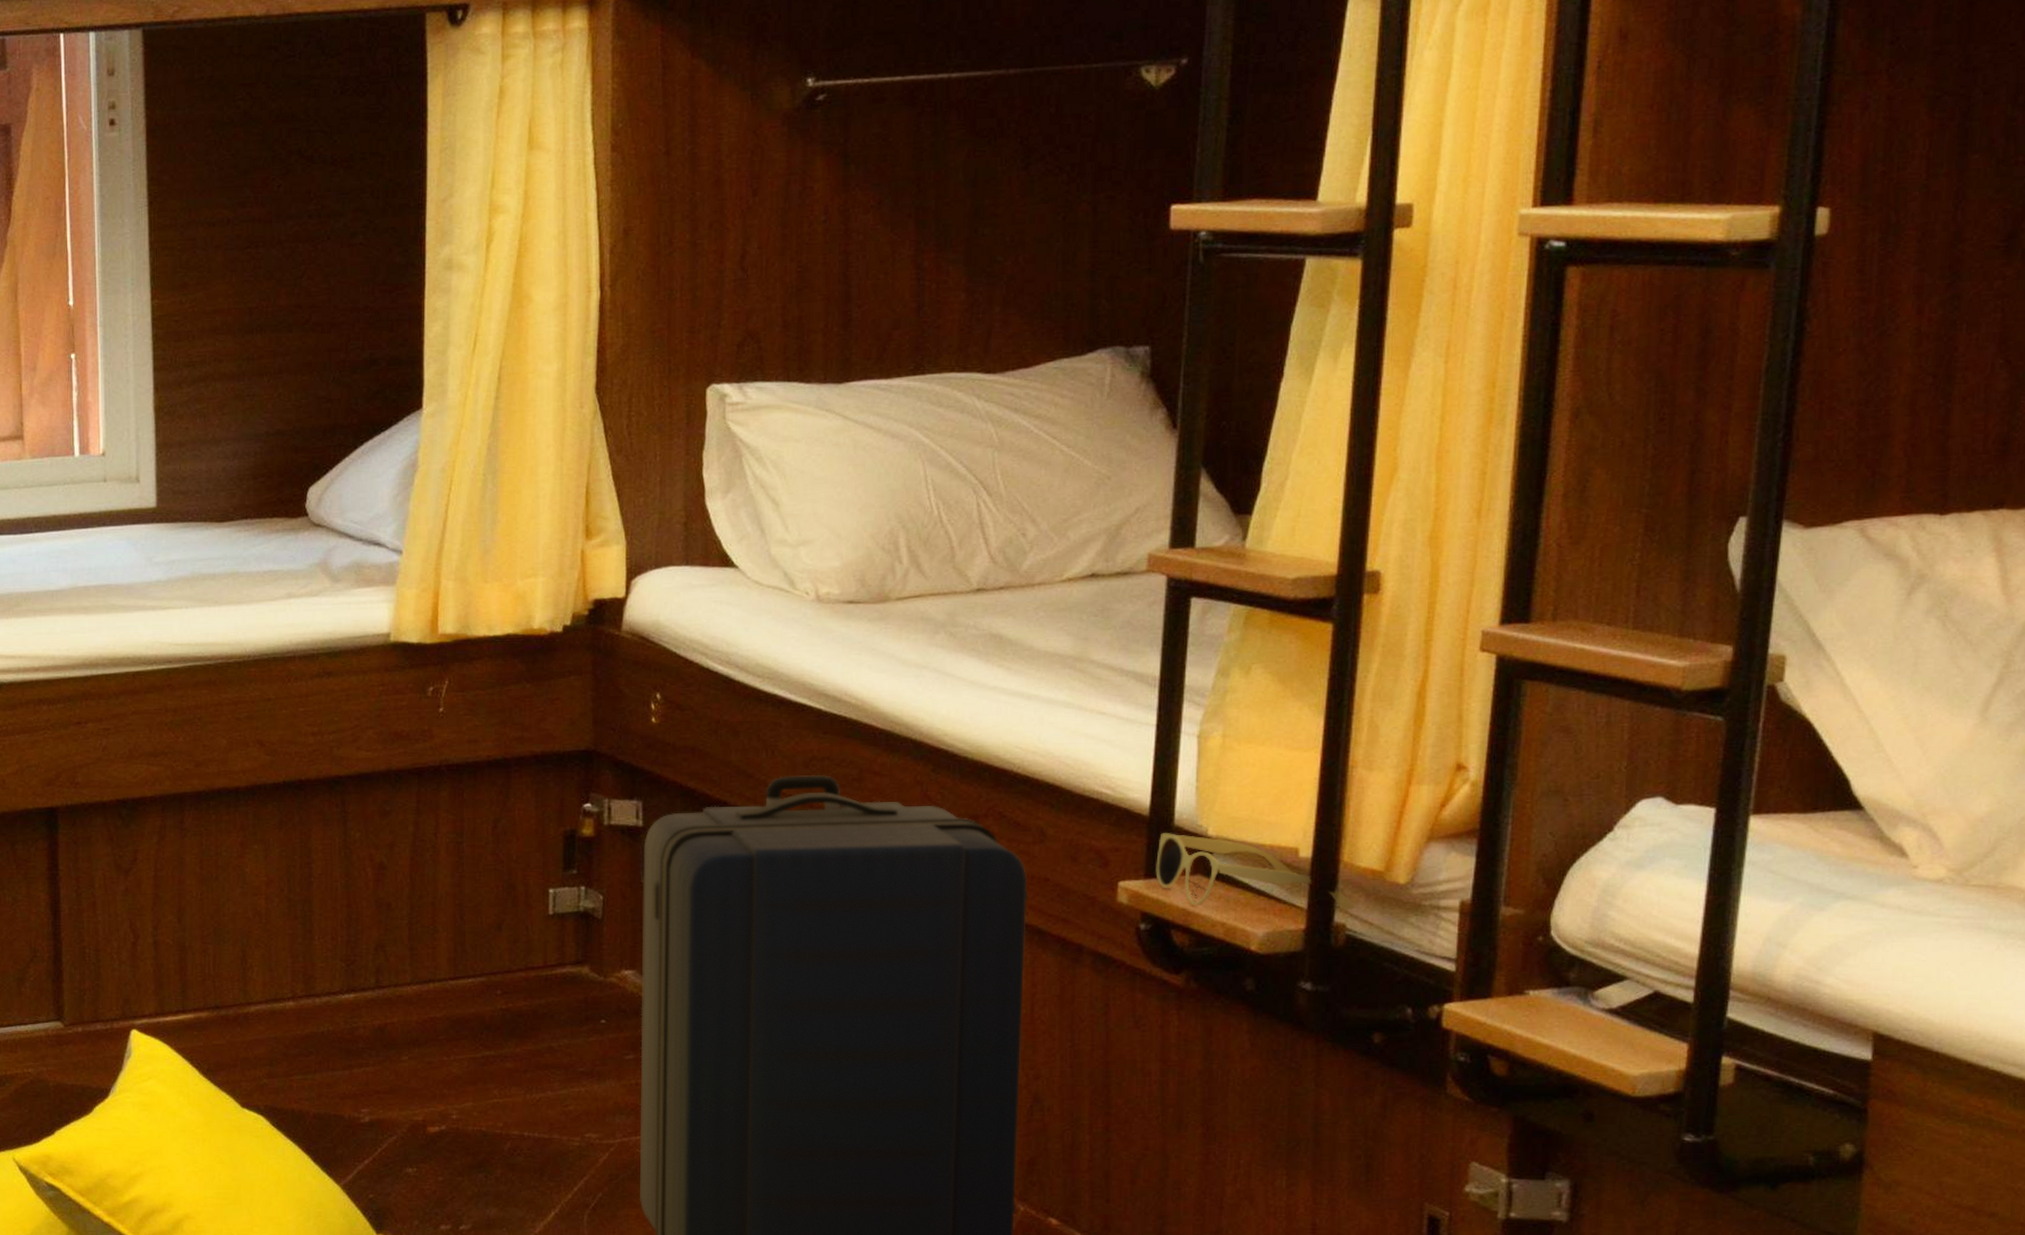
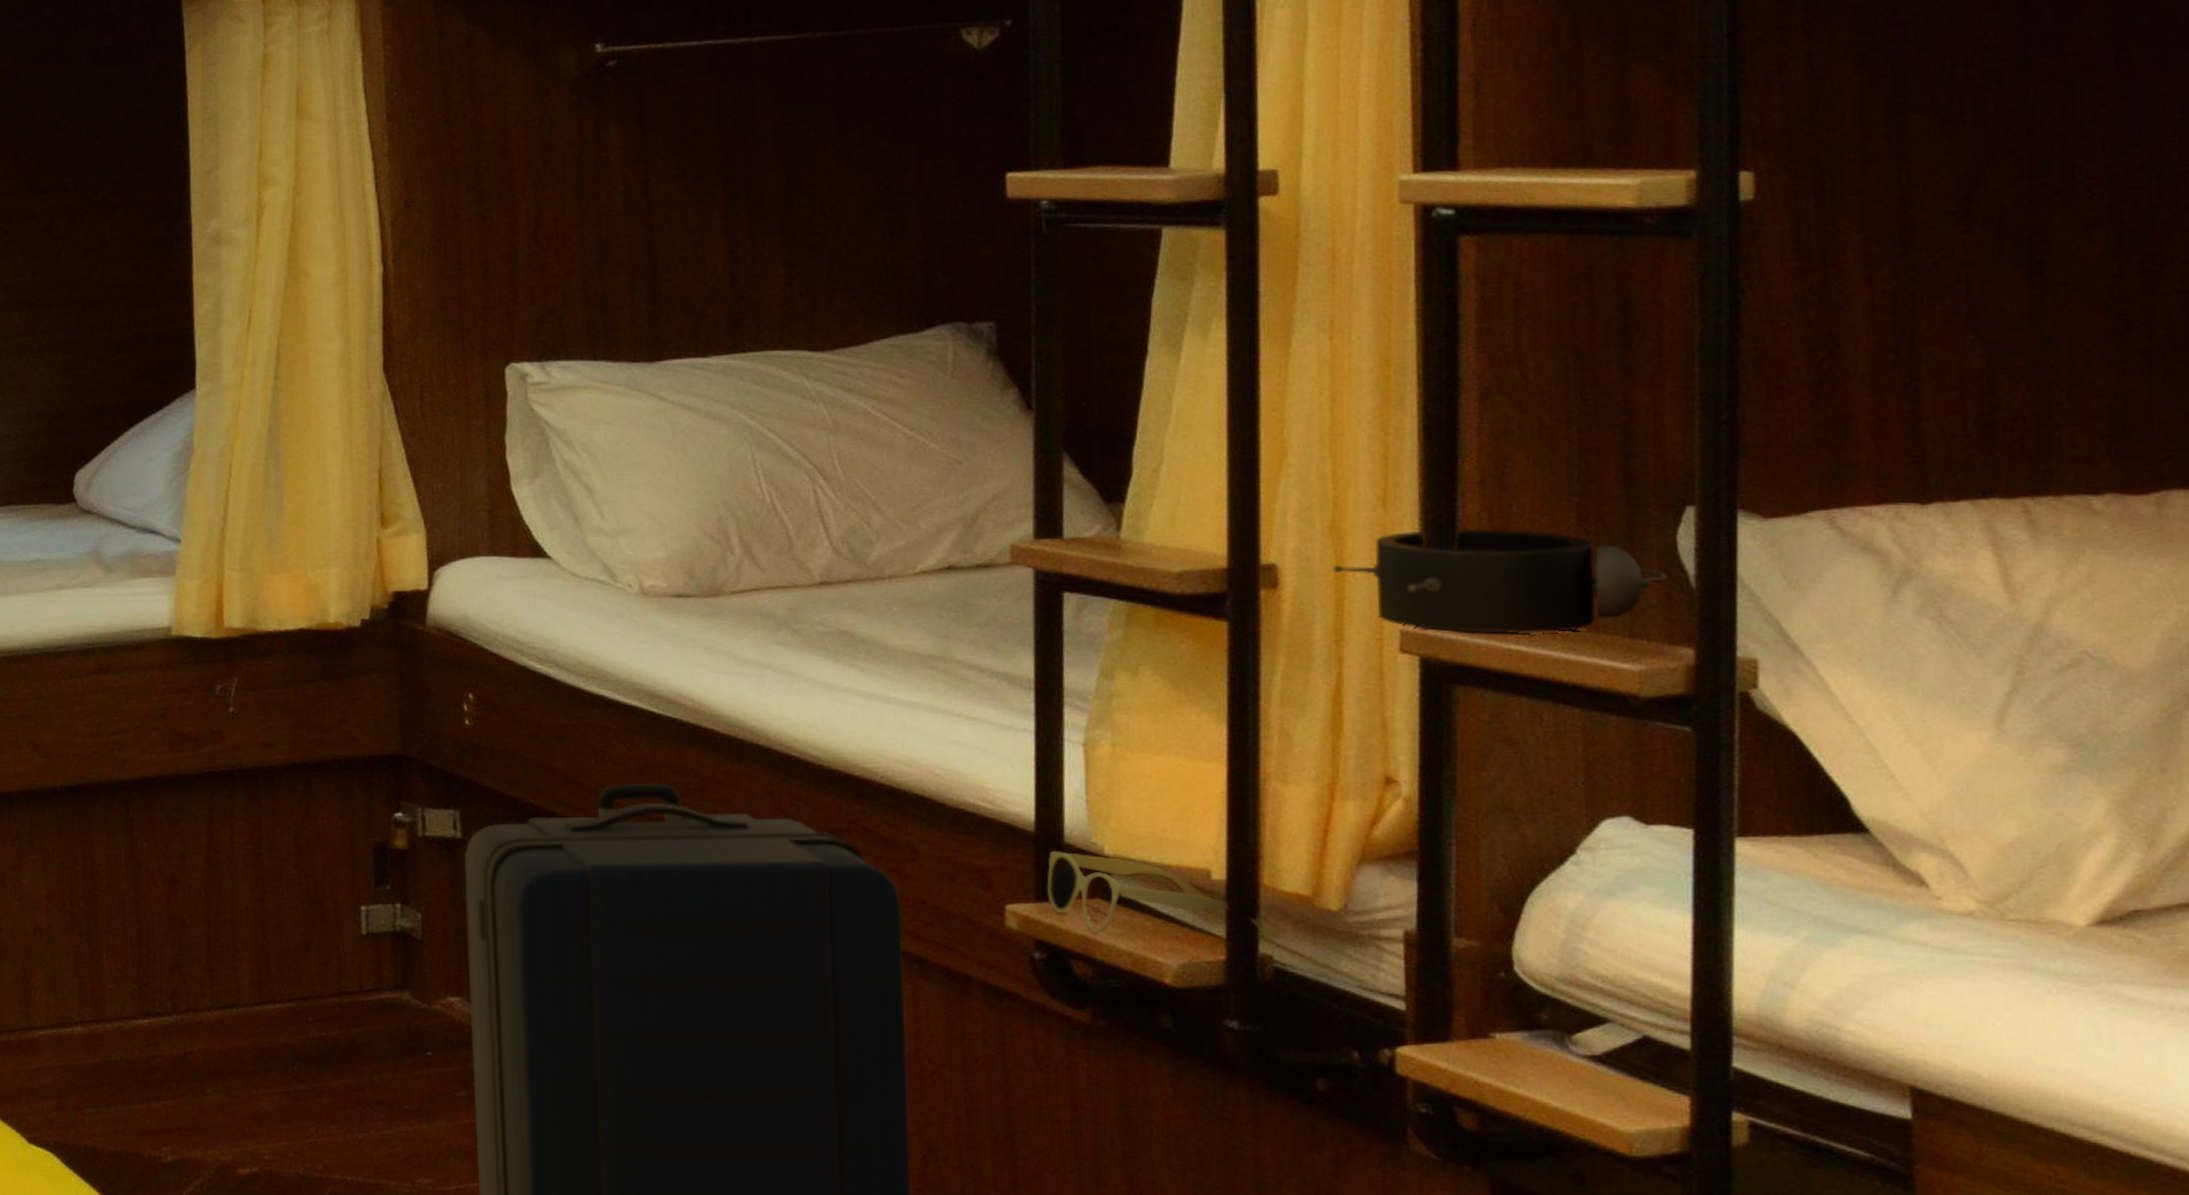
alarm clock: none [1429,538,1717,634] -> present [1333,529,1667,634]

